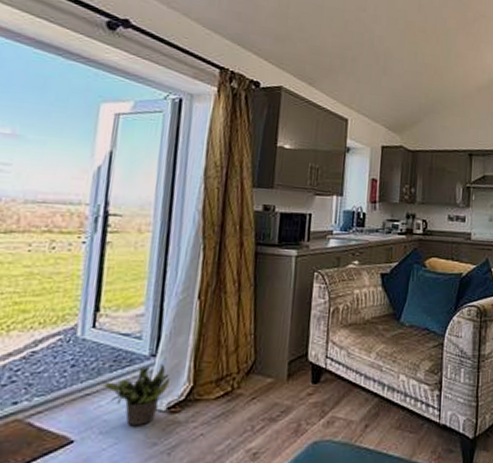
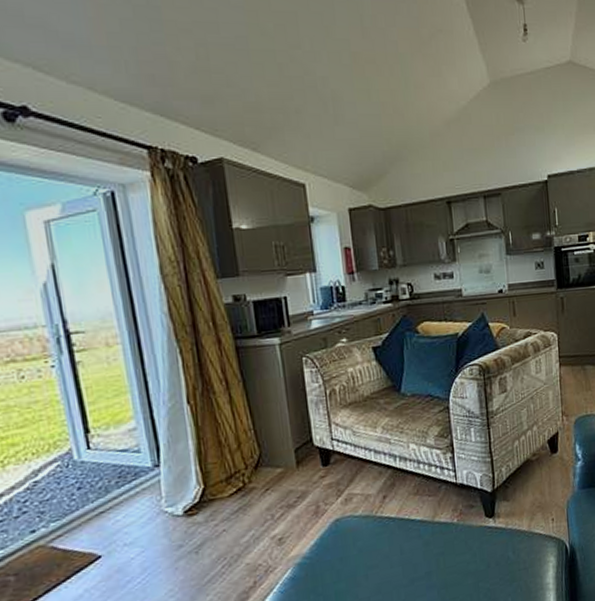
potted plant: present [102,363,171,425] -> none [114,472,181,534]

